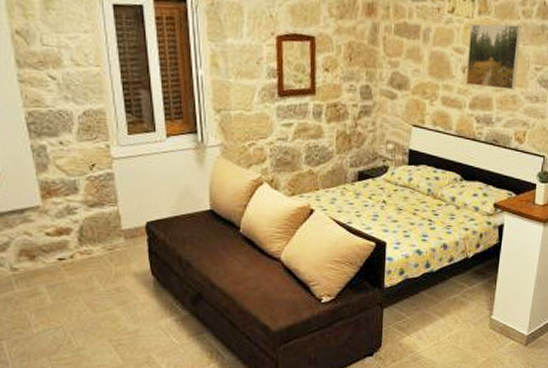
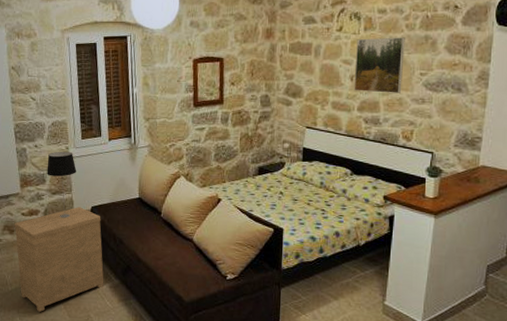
side table: none [35,223,168,357] -> present [14,207,104,312]
table lamp: none [79,150,123,238] -> present [47,151,77,219]

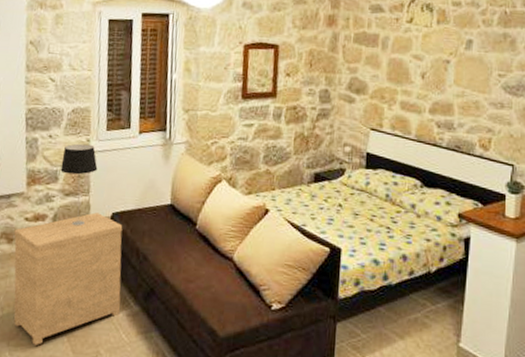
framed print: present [354,37,405,93] -> none [425,32,482,96]

